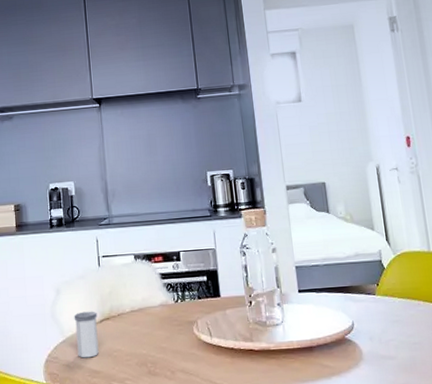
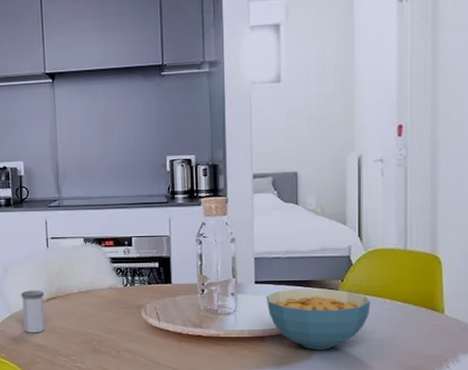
cereal bowl: none [309,294,407,358] -> present [265,288,371,350]

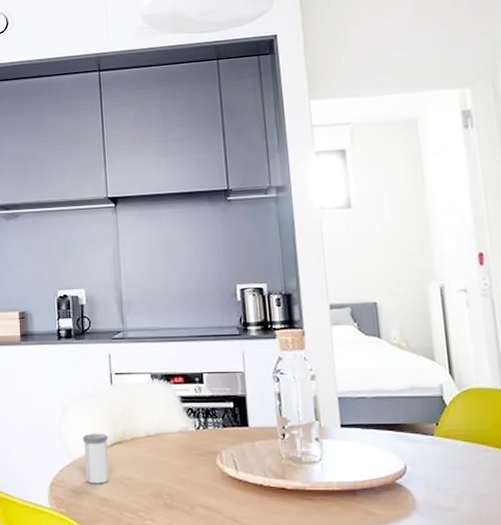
cereal bowl: present [265,288,371,350] -> none [354,433,472,506]

